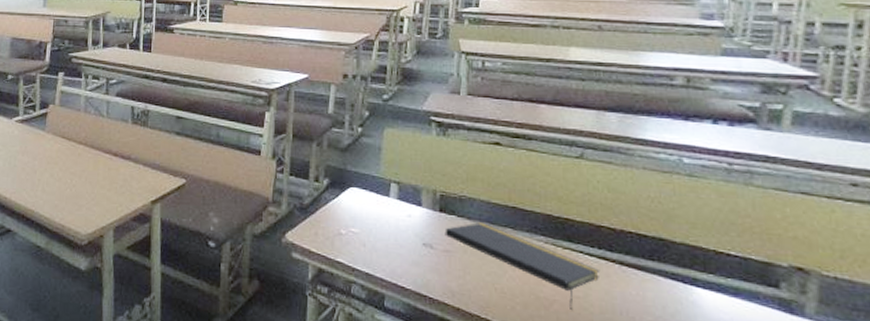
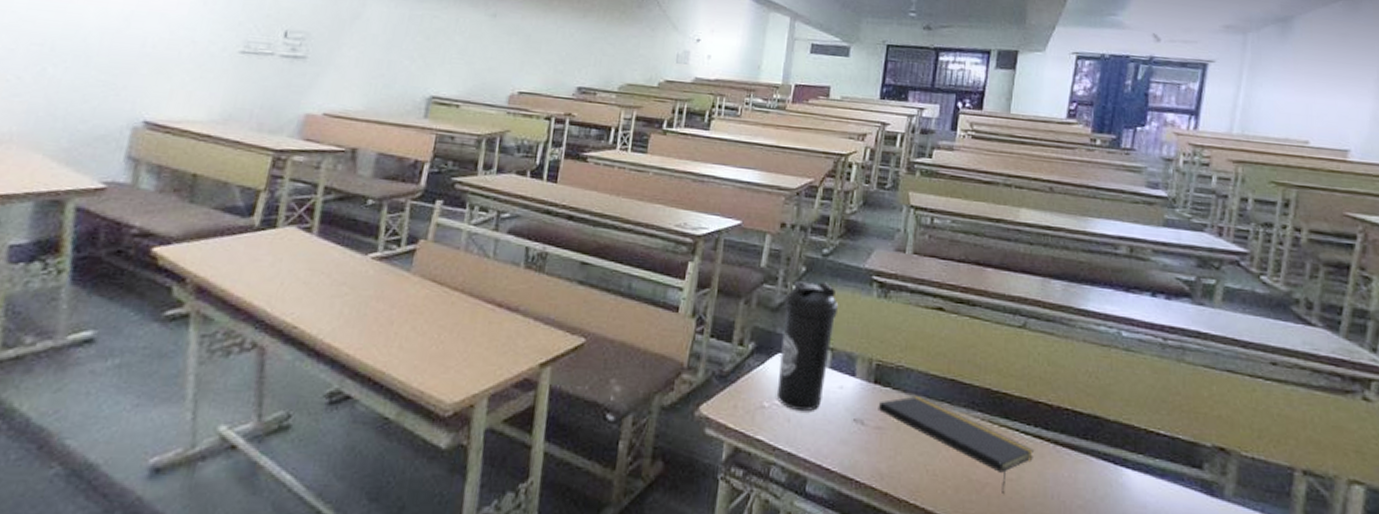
water bottle: none [353,123,400,237] -> present [777,280,838,411]

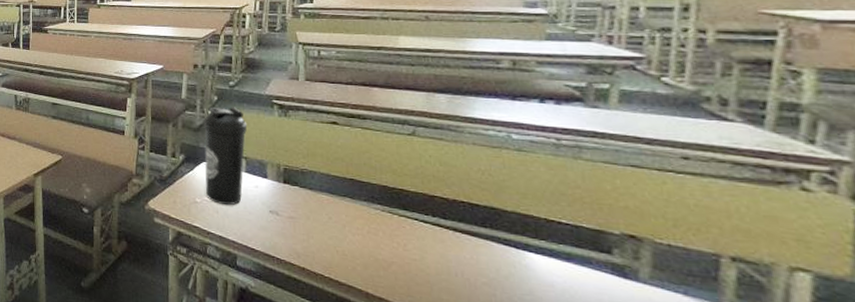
notepad: present [878,396,1035,493] -> none [289,193,435,271]

